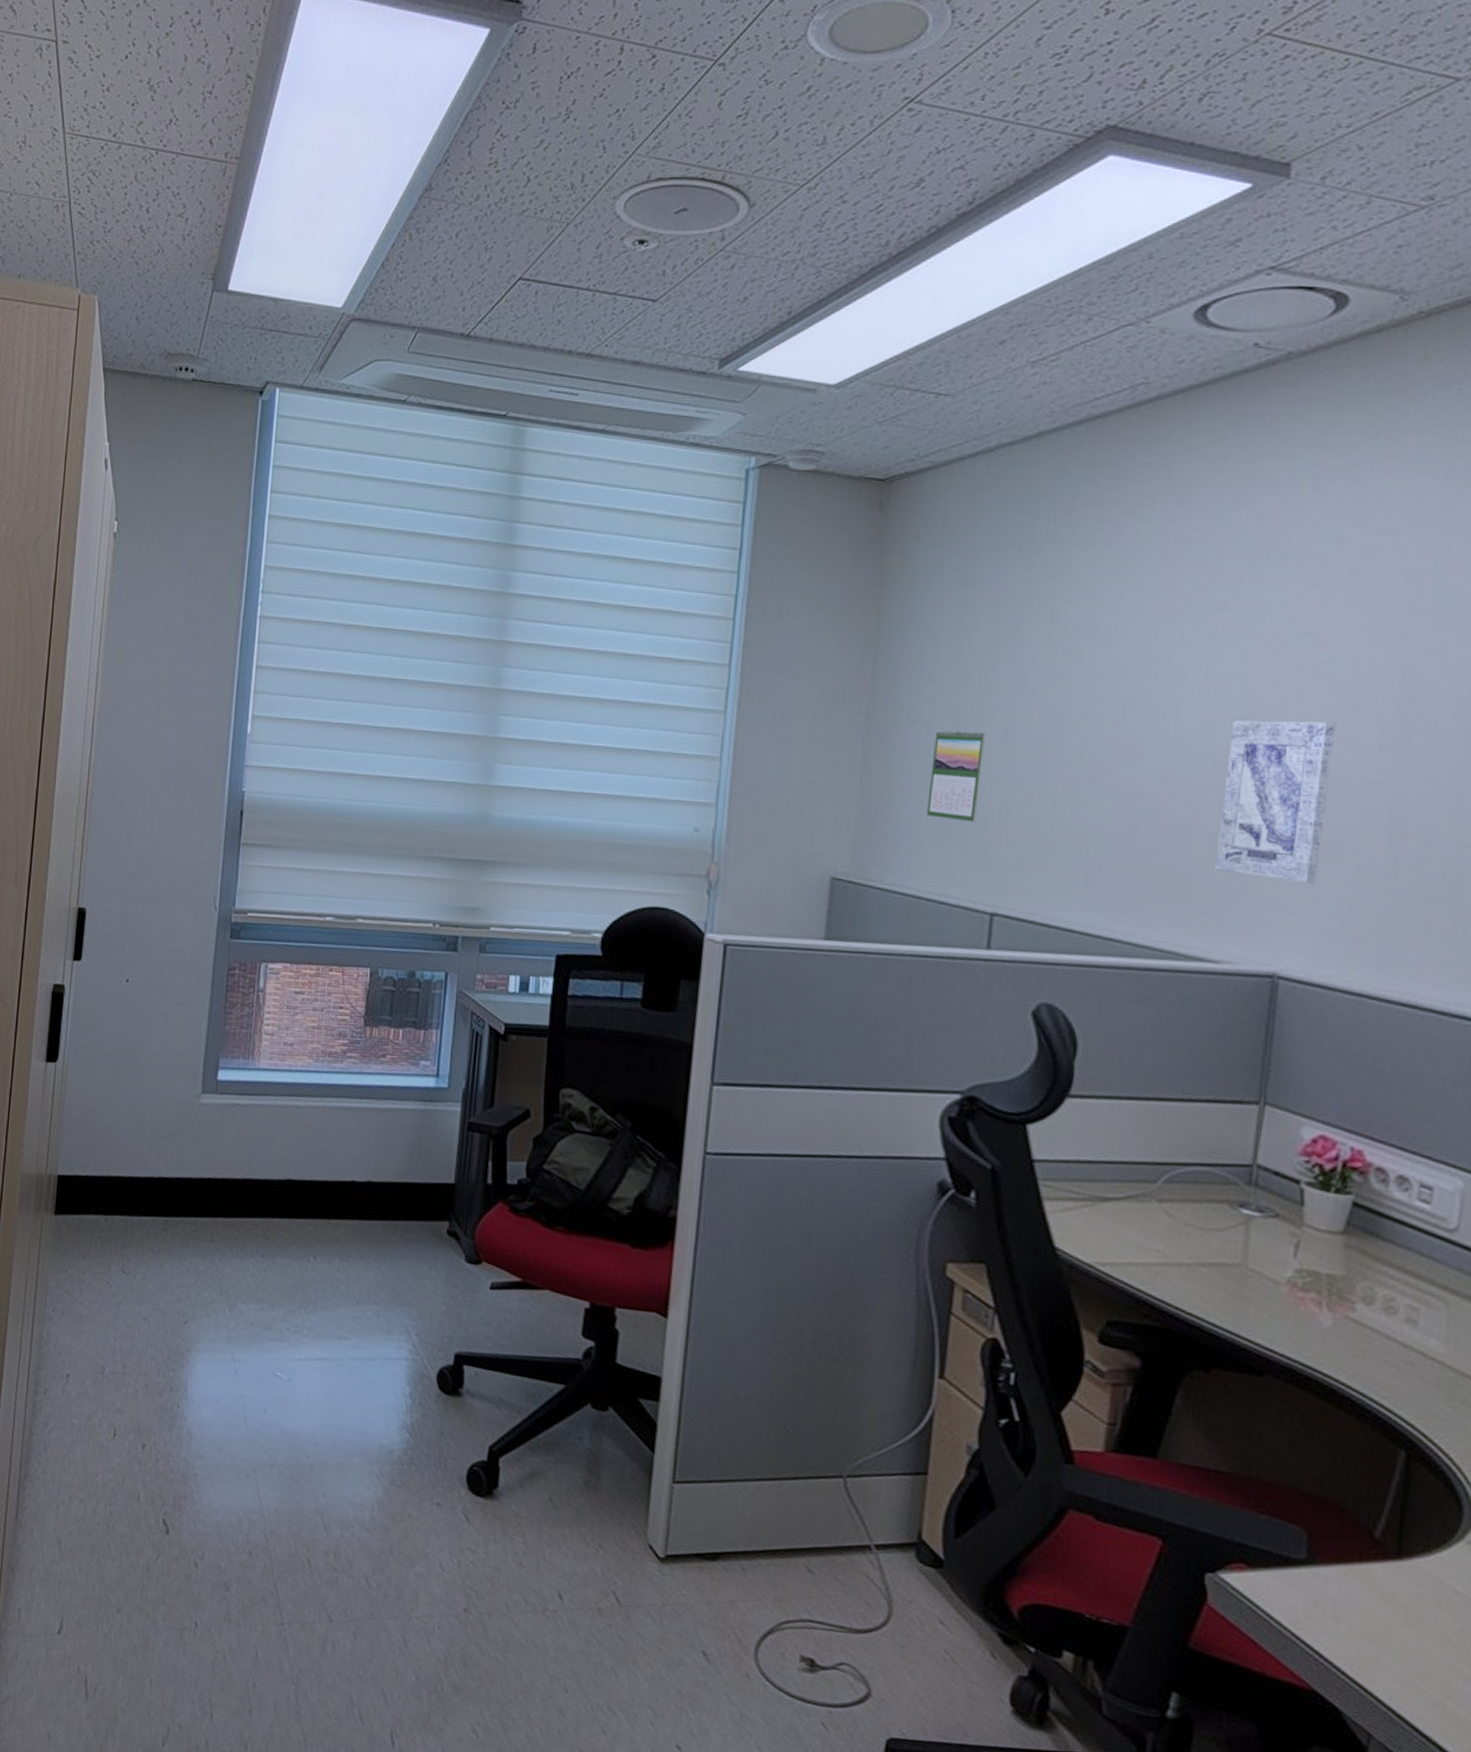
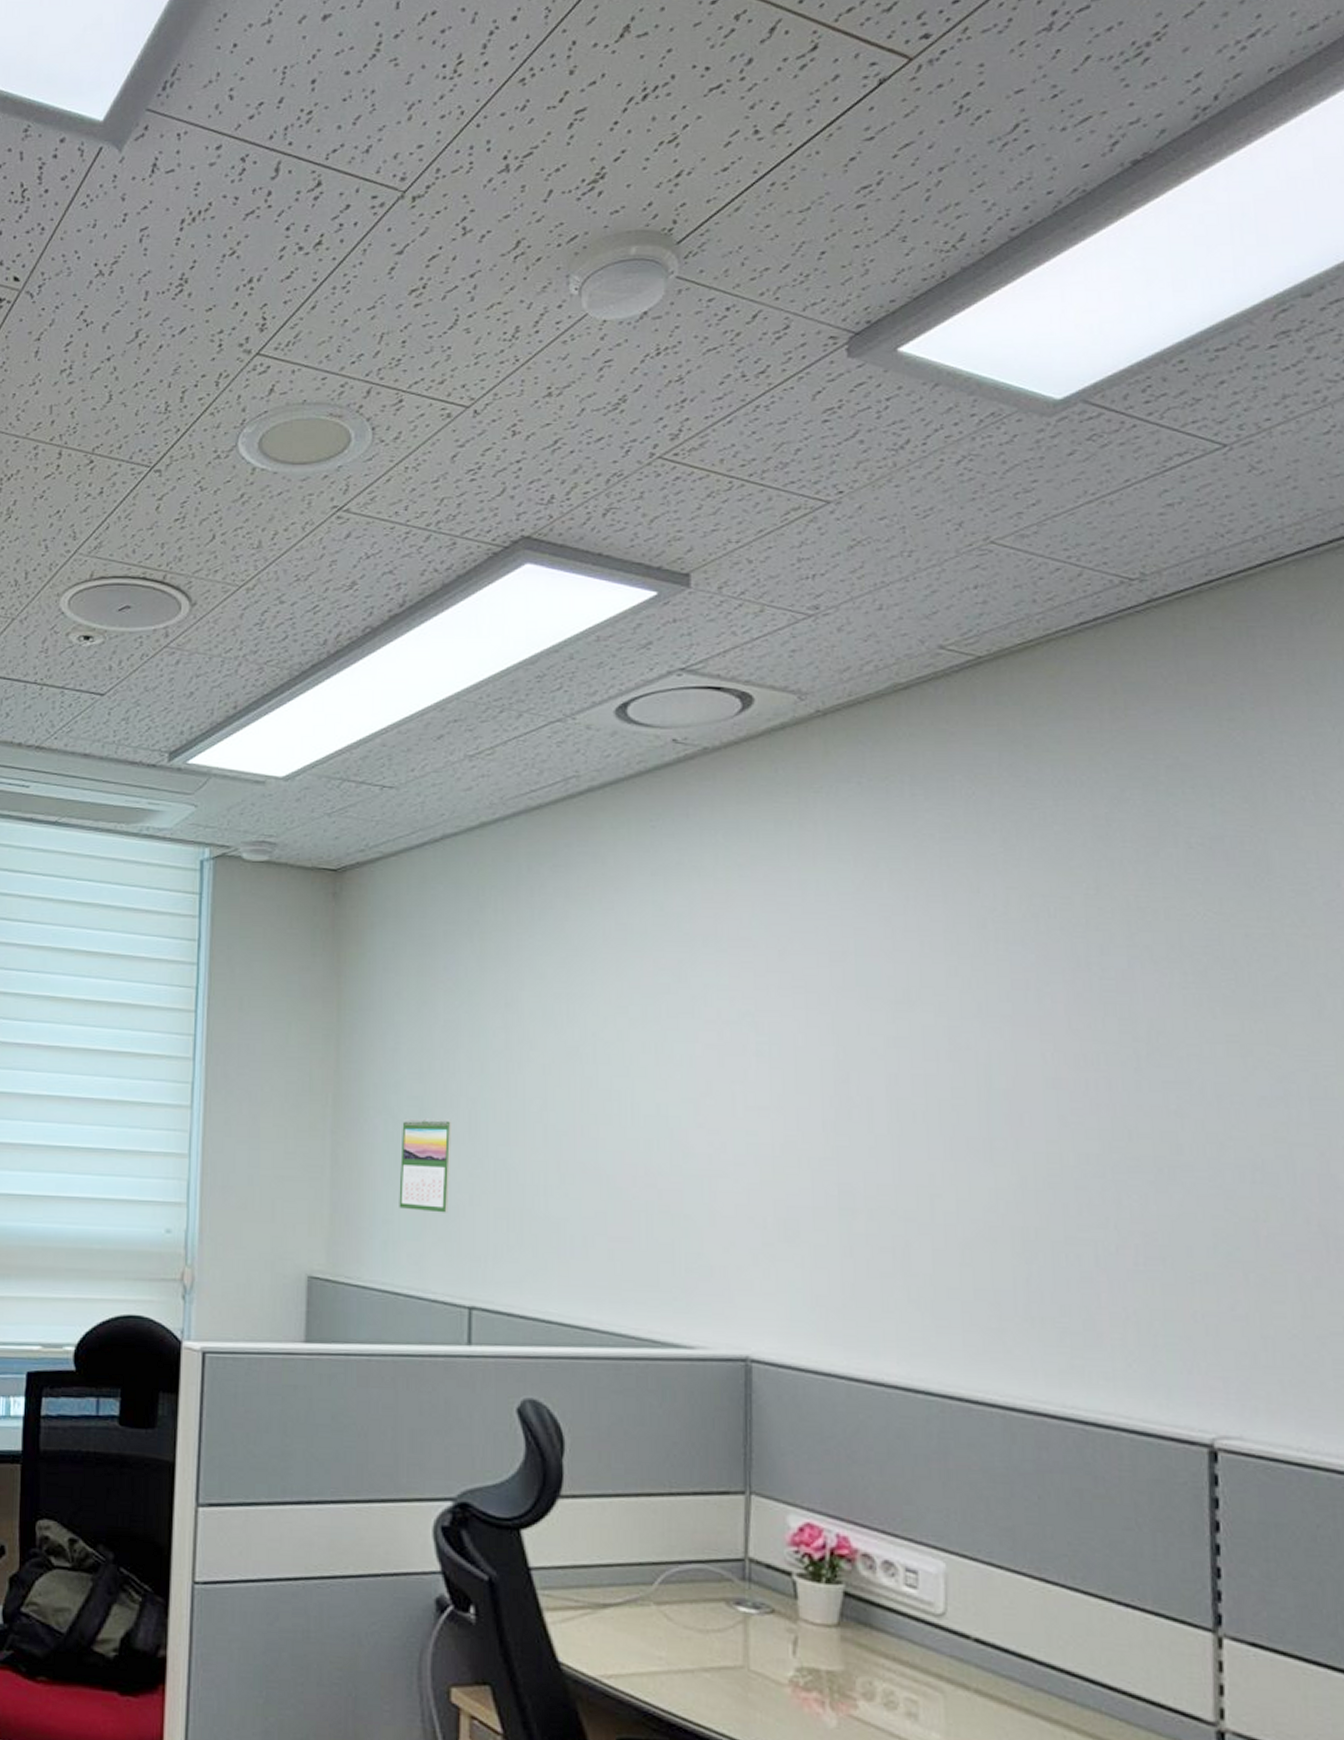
wall art: present [1215,720,1337,885] -> none [681,1101,781,1265]

